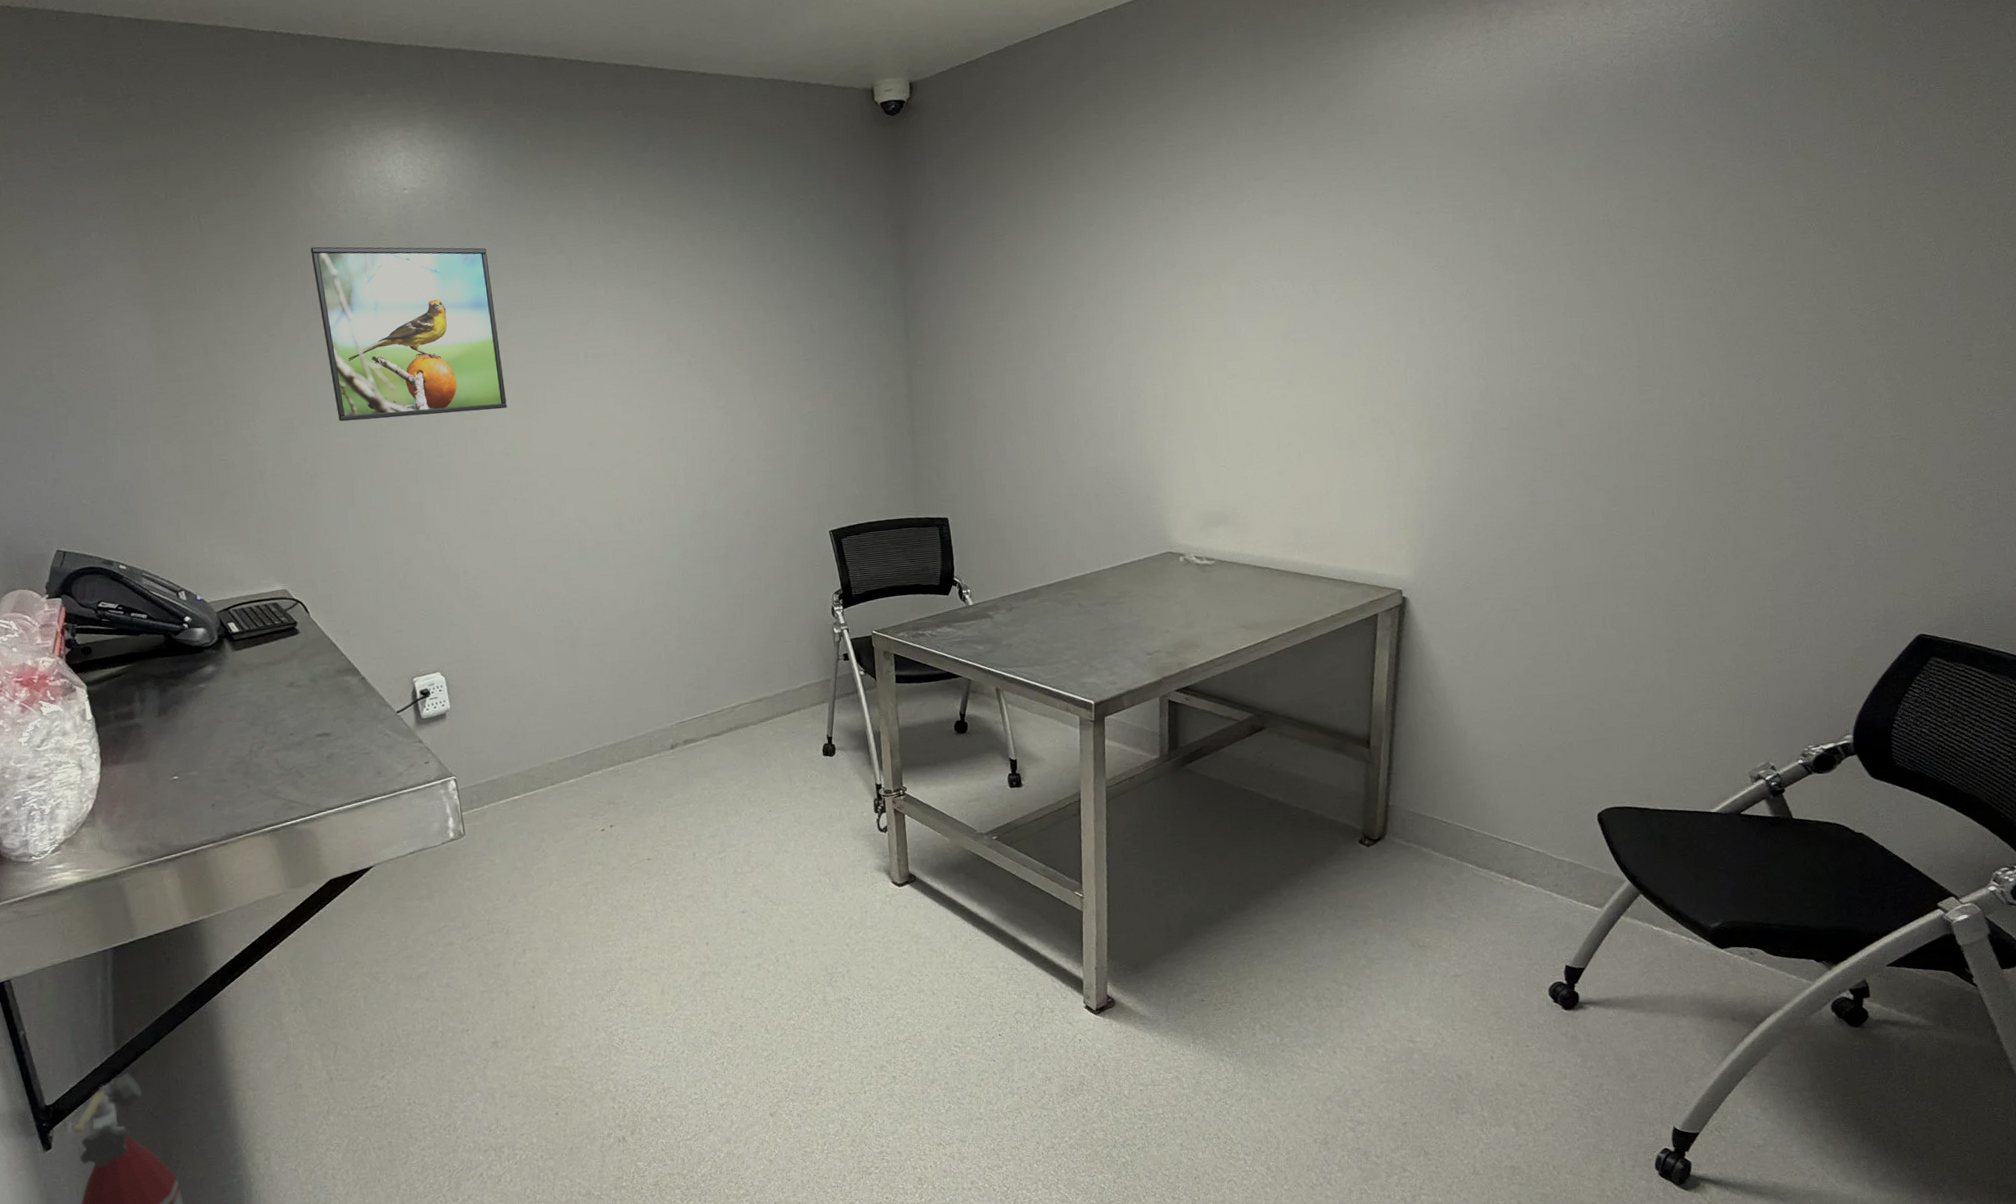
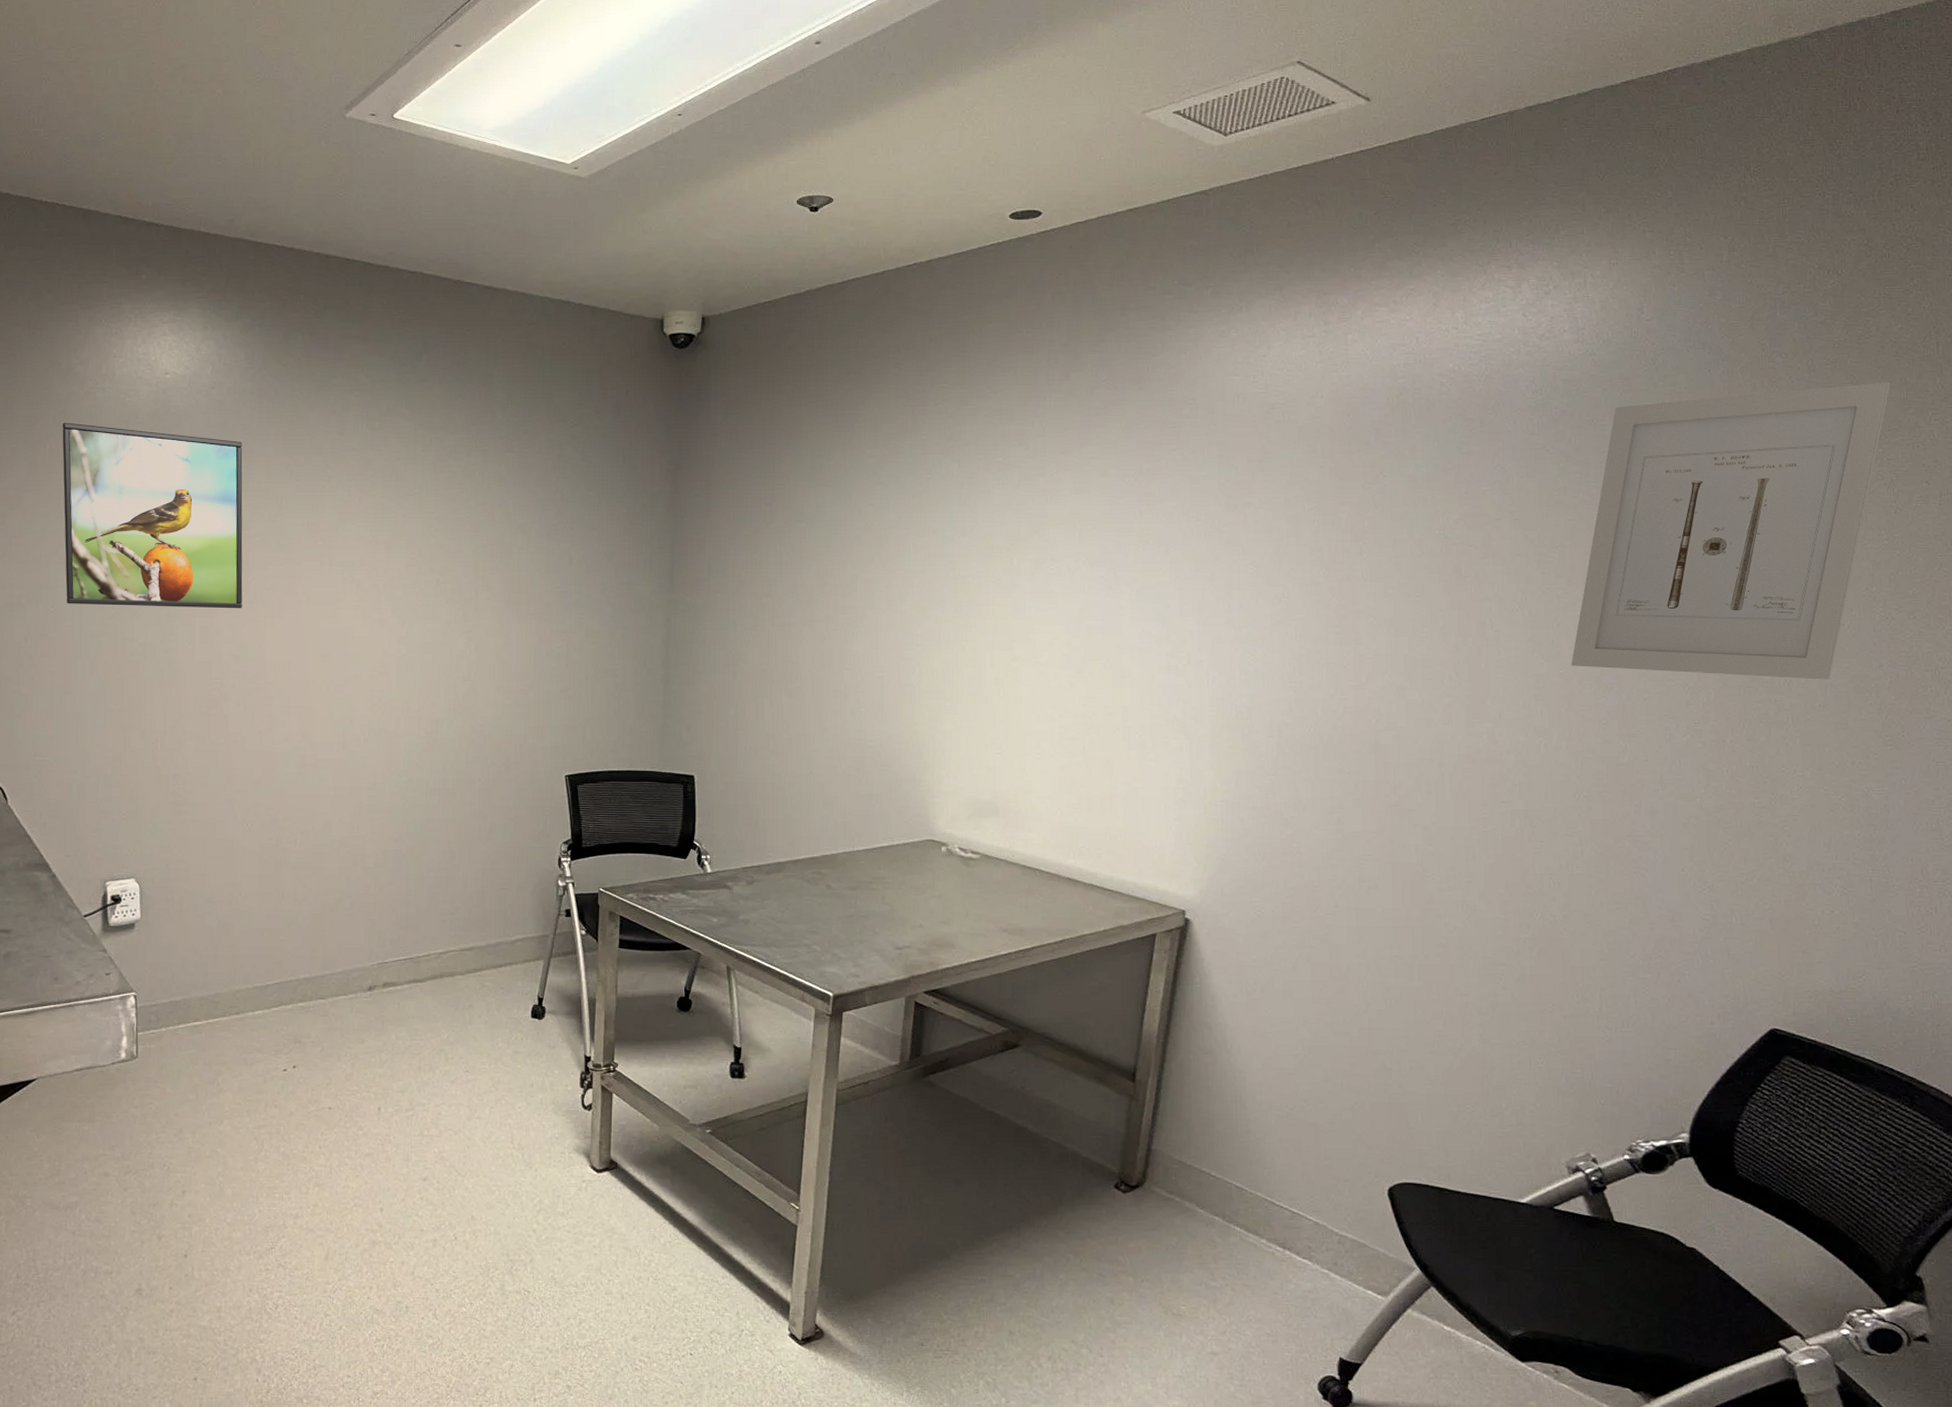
wall art: none [1727,36,1997,329] -> present [1571,382,1891,680]

